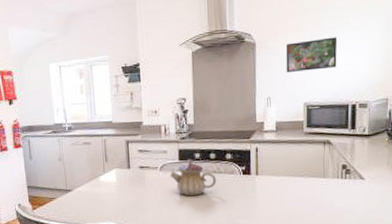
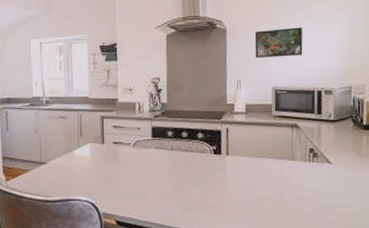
teapot: present [170,159,217,196] -> none [143,136,188,174]

